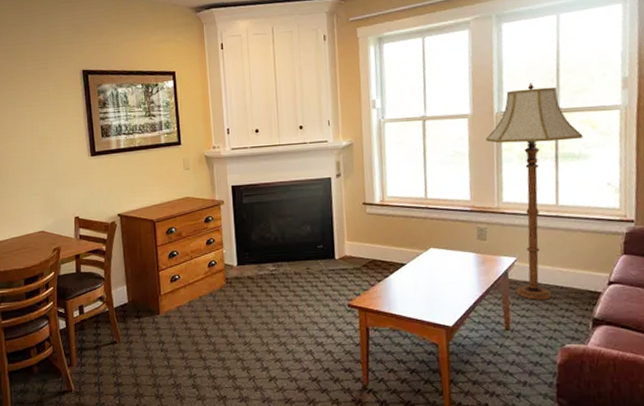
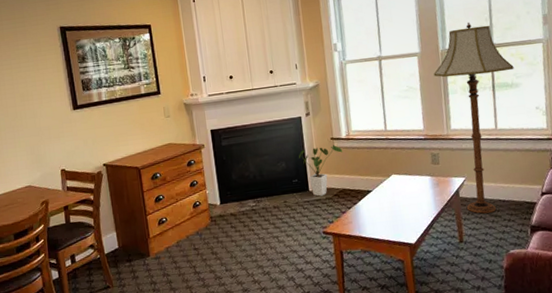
house plant: none [326,210,375,266] -> present [299,144,342,197]

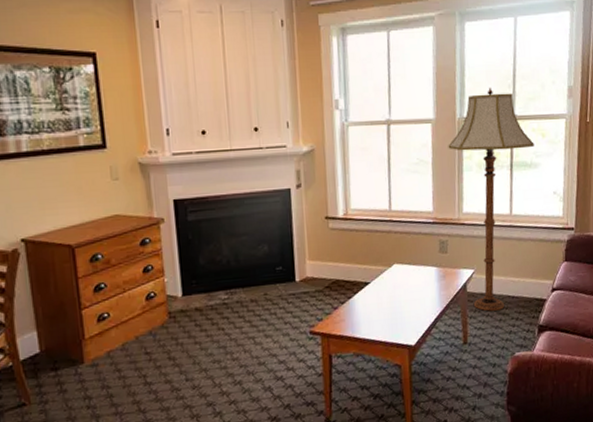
house plant: present [299,144,342,197] -> none [285,225,338,288]

